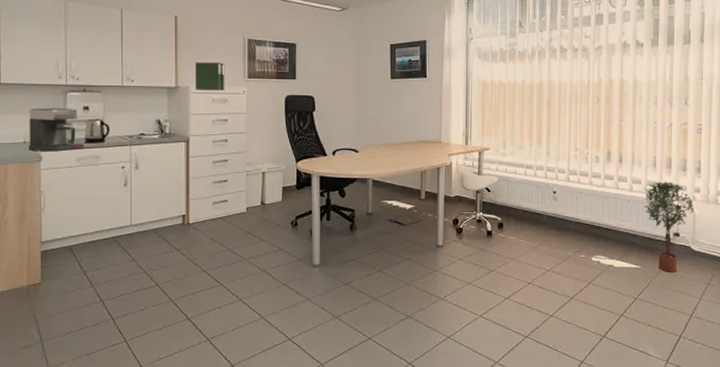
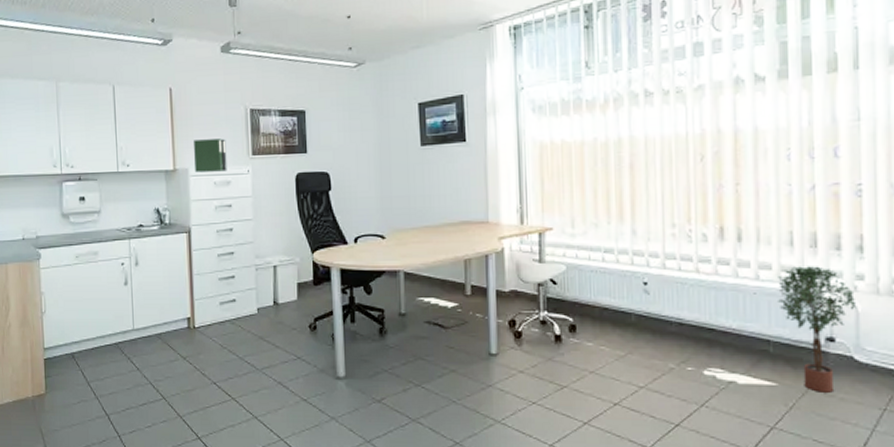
coffee maker: present [28,108,84,152] -> none [26,199,81,249]
kettle: present [85,118,111,144] -> none [81,209,108,238]

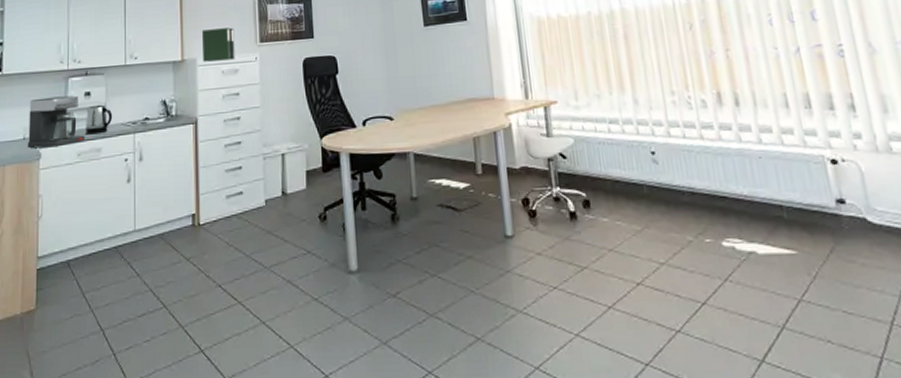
coffee maker: none [26,199,81,249] -> present [27,95,84,148]
kettle: none [81,209,108,238] -> present [86,104,113,135]
potted tree: present [778,266,857,393] -> none [779,127,860,259]

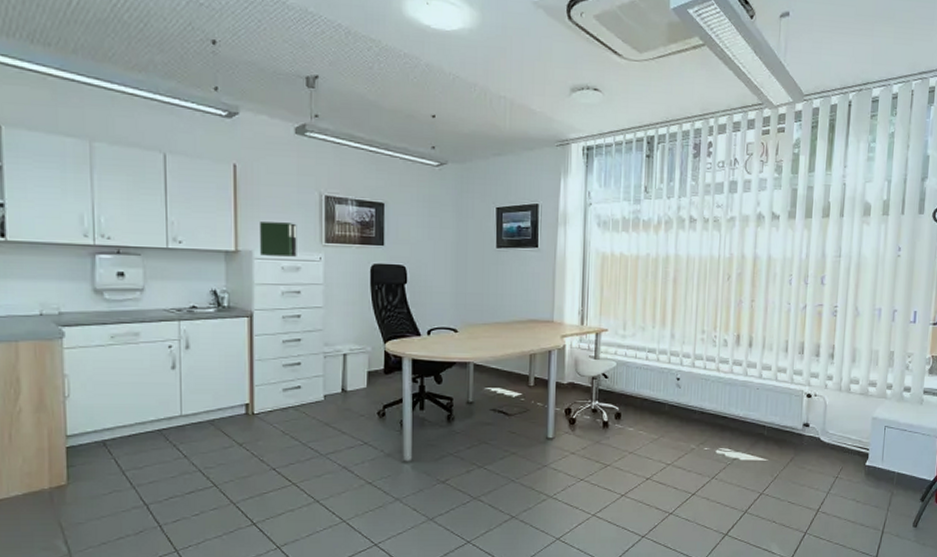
coffee maker: present [27,95,84,148] -> none [45,272,119,327]
kettle: present [86,104,113,135] -> none [119,287,153,318]

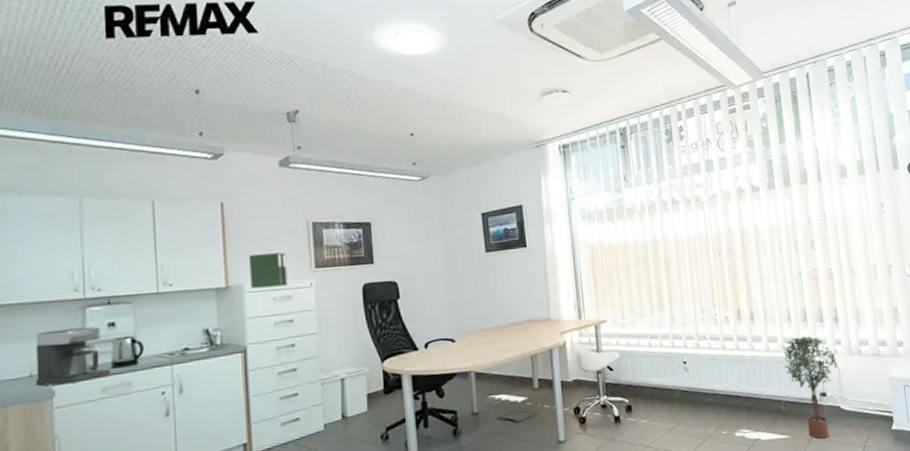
coffee maker: none [45,272,119,327] -> present [35,326,110,386]
kettle: none [119,287,153,318] -> present [110,335,145,369]
potted tree: none [774,368,826,466] -> present [782,336,838,439]

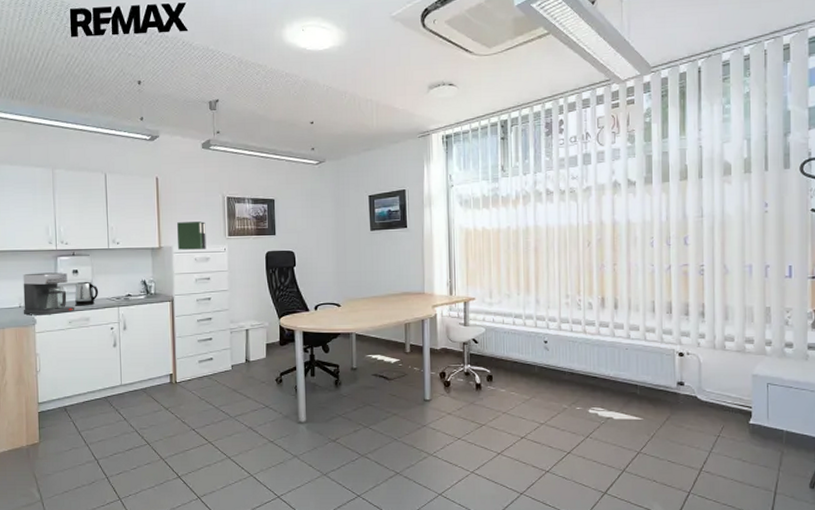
potted tree: present [782,336,838,439] -> none [643,328,700,424]

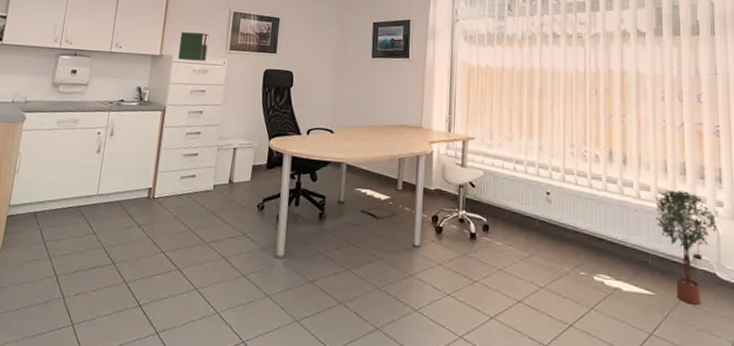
coffee maker: present [23,272,74,315] -> none [14,69,66,114]
kettle: present [75,281,99,306] -> none [67,82,93,108]
potted tree: none [643,328,700,424] -> present [655,190,718,305]

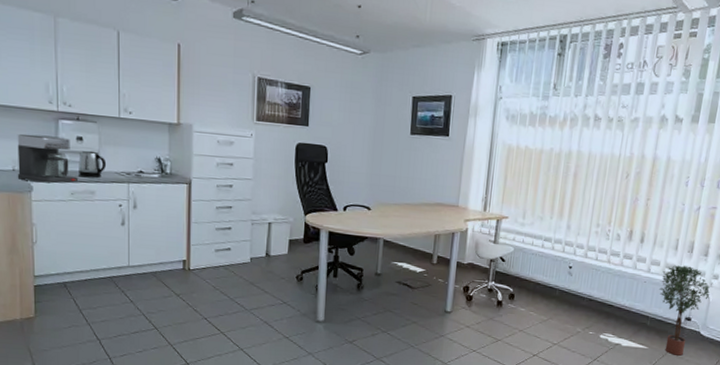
coffee maker: none [14,69,66,114] -> present [17,133,78,184]
kettle: none [67,82,93,108] -> present [78,150,107,178]
binder: present [178,32,209,61] -> none [199,98,232,132]

